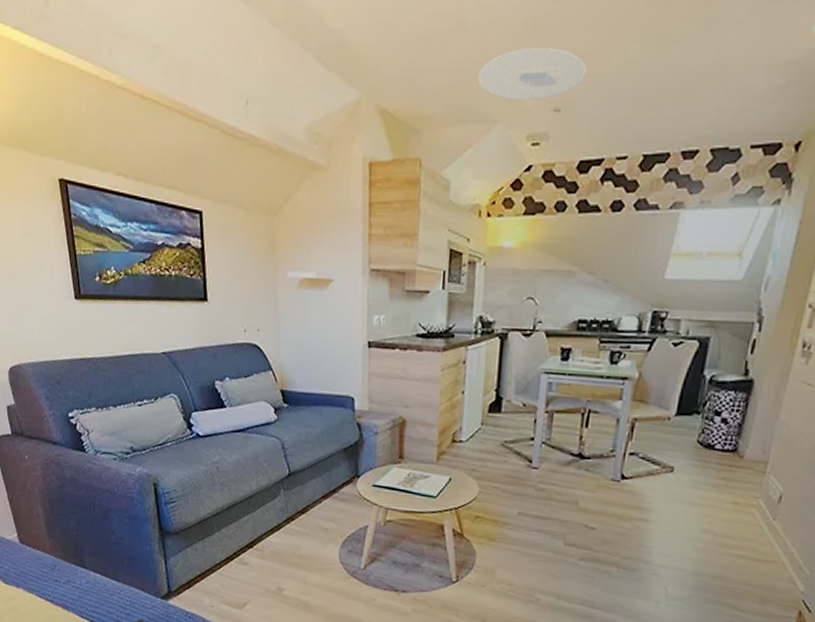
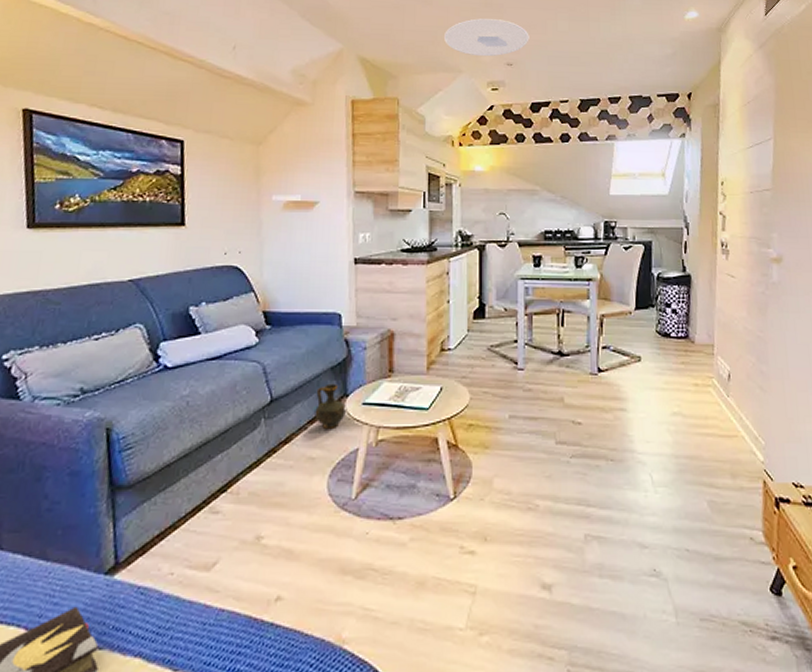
ceramic jug: none [328,463,357,506] -> present [315,383,346,430]

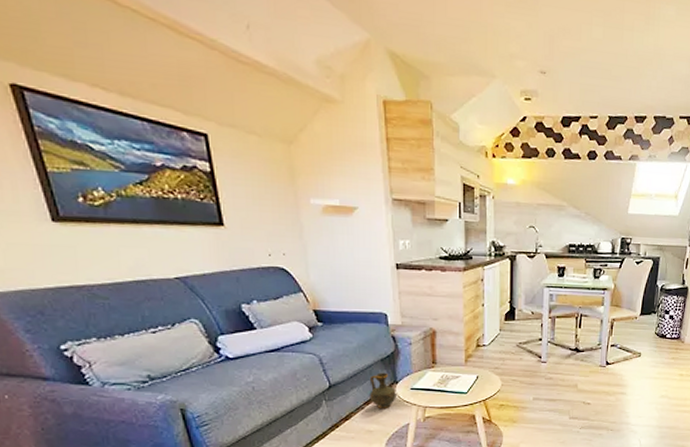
ceiling light: present [444,18,530,57] -> none [477,15,564,62]

